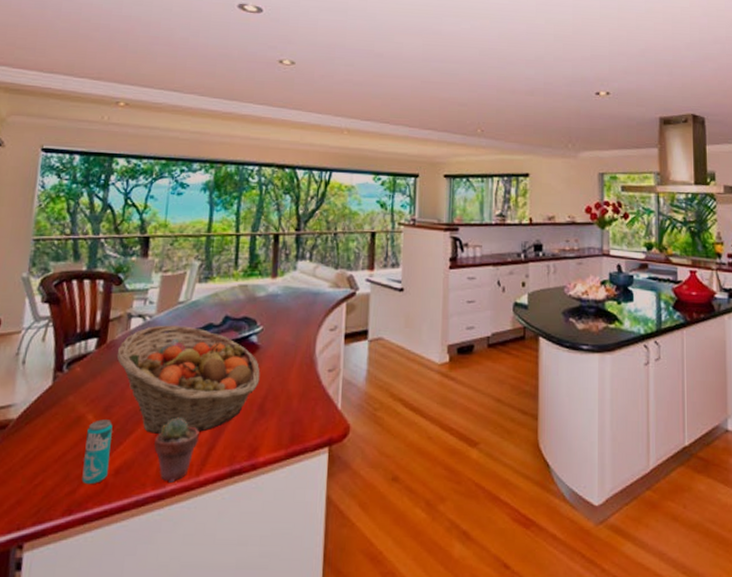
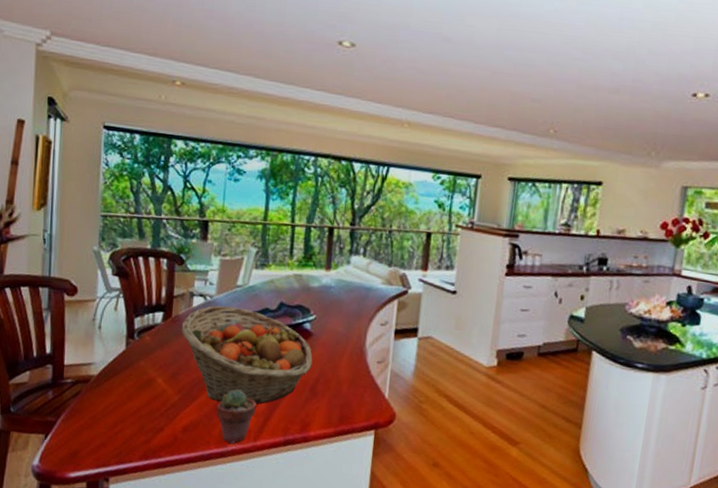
beverage can: present [82,419,113,485] -> none [155,384,180,438]

